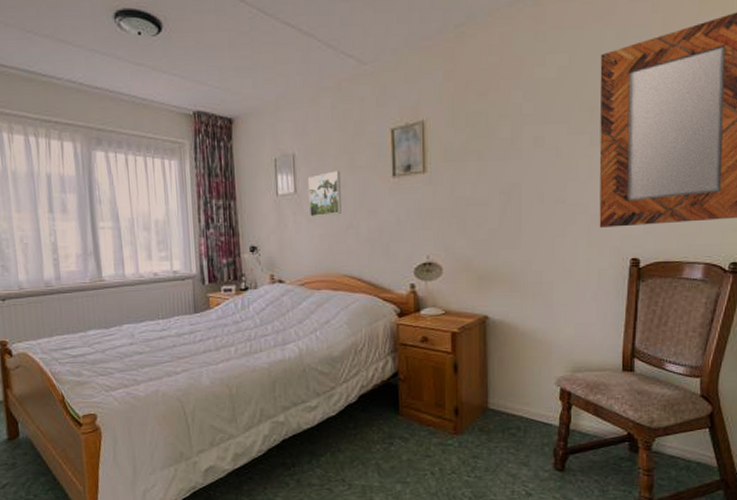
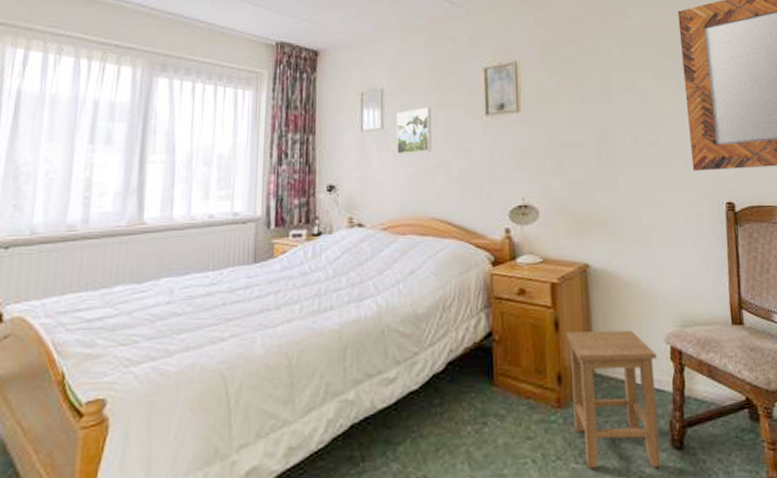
stool: none [464,373,546,483] -> present [566,329,661,469]

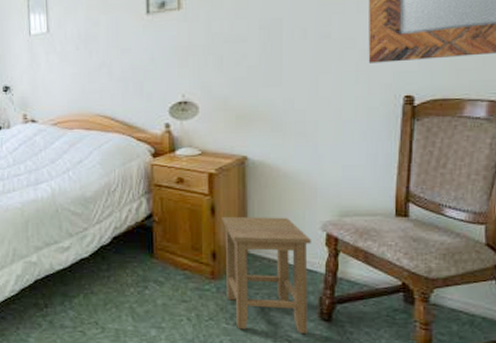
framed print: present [396,107,431,155] -> none [60,9,94,57]

